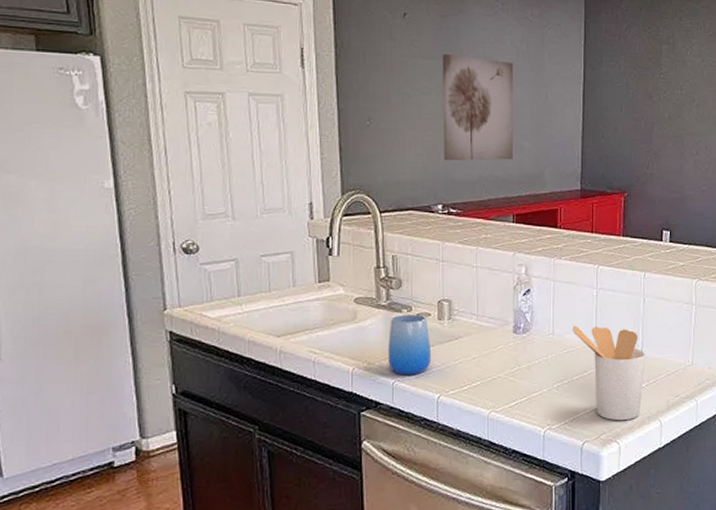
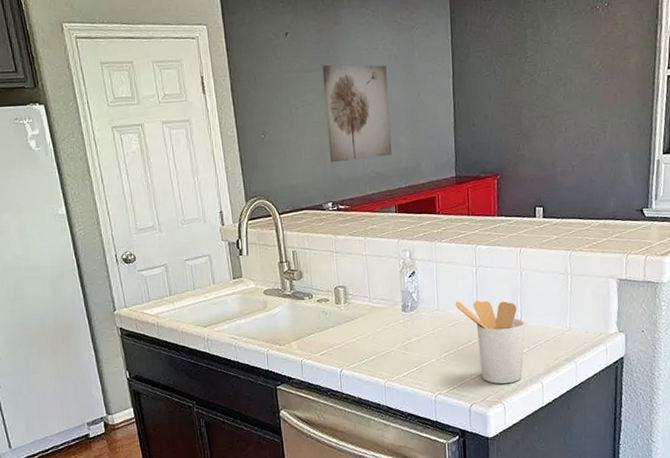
cup: present [388,315,432,375] -> none [294,301,333,354]

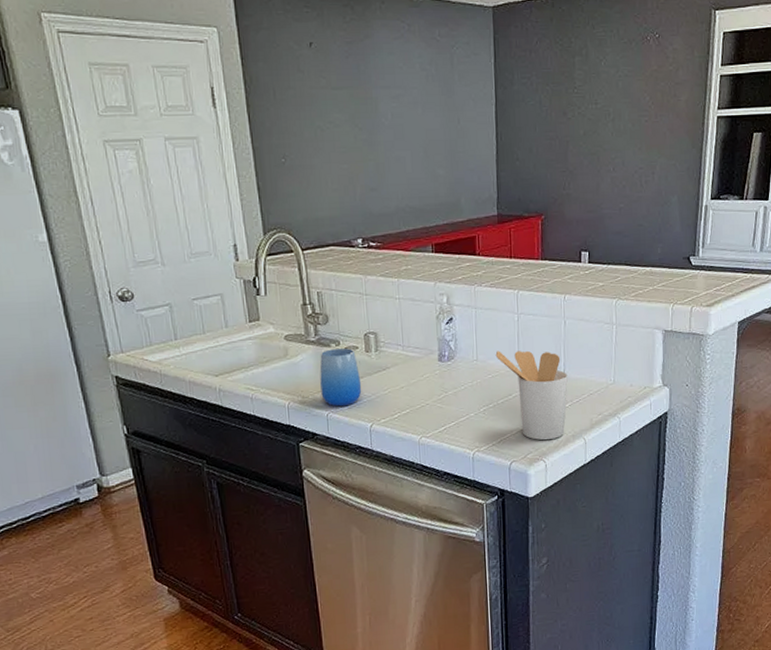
cup: none [294,301,333,354] -> present [319,348,362,407]
wall art: present [322,64,392,163] -> none [352,82,428,194]

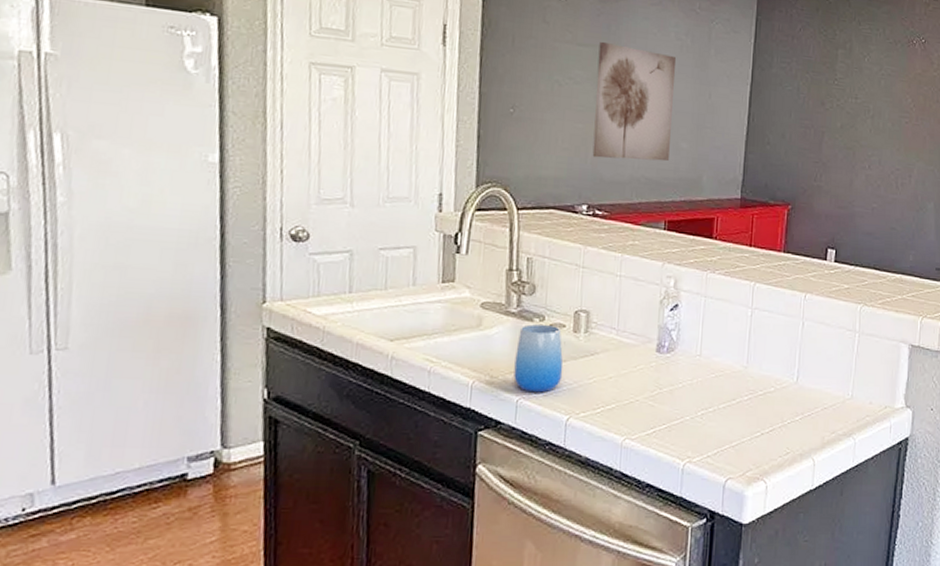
wall art: none [352,82,428,194] -> present [592,41,675,162]
utensil holder: present [495,350,568,441] -> none [722,347,801,457]

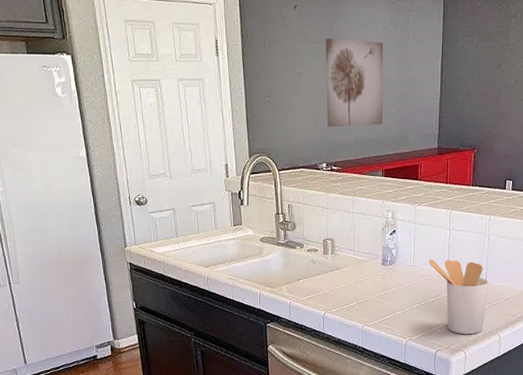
cup: present [513,324,564,393] -> none [286,251,319,297]
utensil holder: none [722,347,801,457] -> present [429,259,488,335]

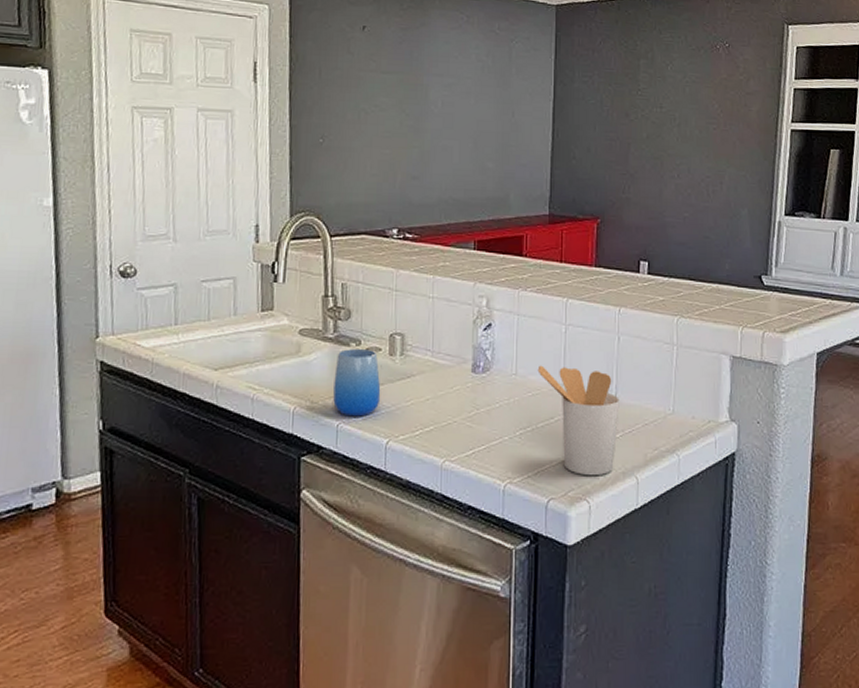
cup: none [286,251,319,297] -> present [333,349,381,417]
wall art: present [326,37,383,127] -> none [400,68,477,182]

